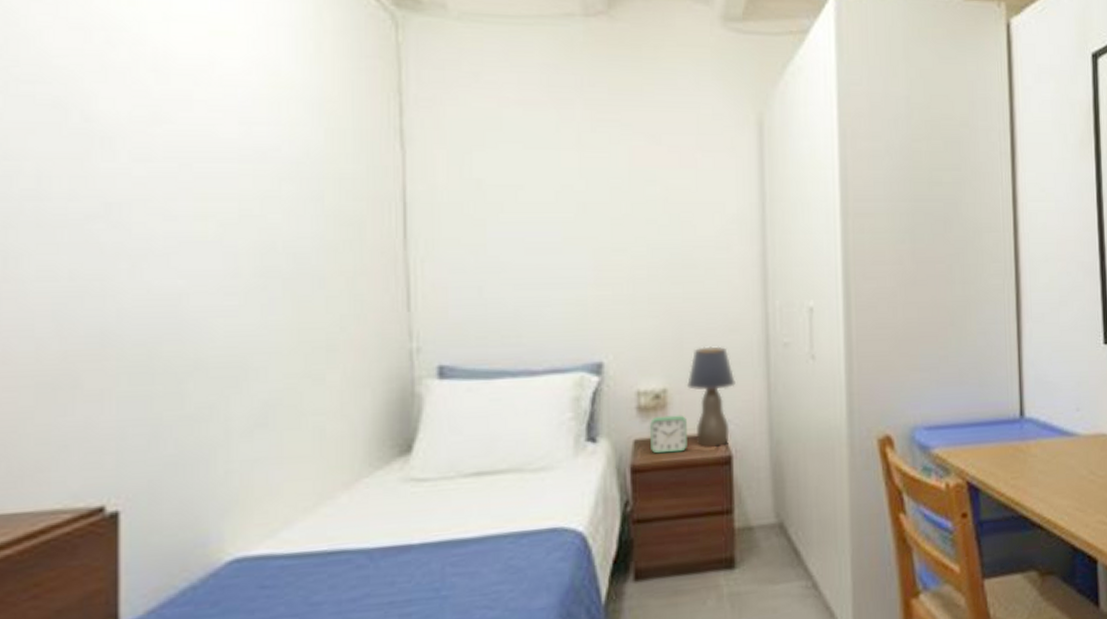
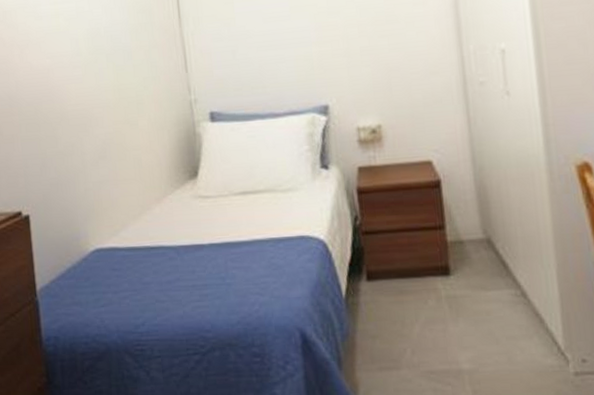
alarm clock: present [650,415,687,454] -> none [370,146,402,178]
table lamp: present [687,346,735,448] -> none [398,87,439,174]

